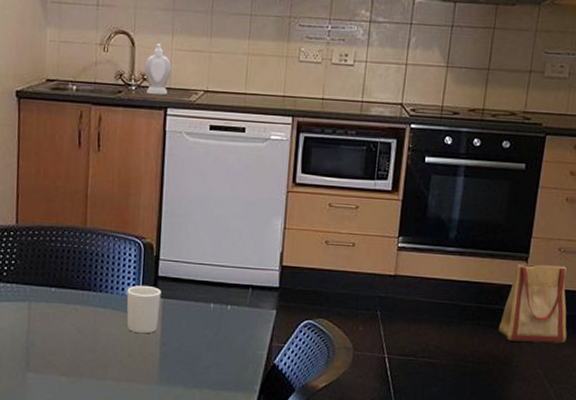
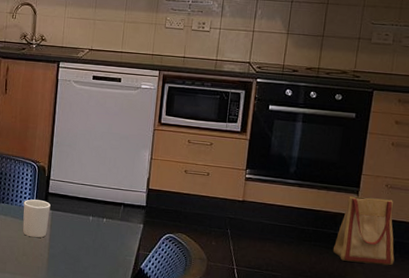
soap bottle: present [144,44,172,96] -> none [43,13,64,52]

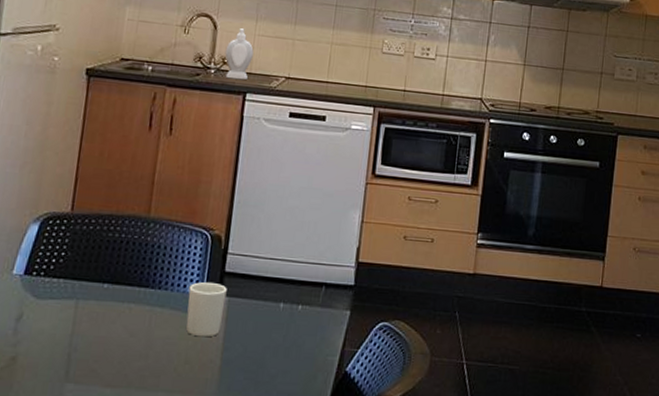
soap bottle: none [43,13,64,52] -> present [224,28,254,81]
shopping bag: present [332,196,395,266] -> none [577,263,645,348]

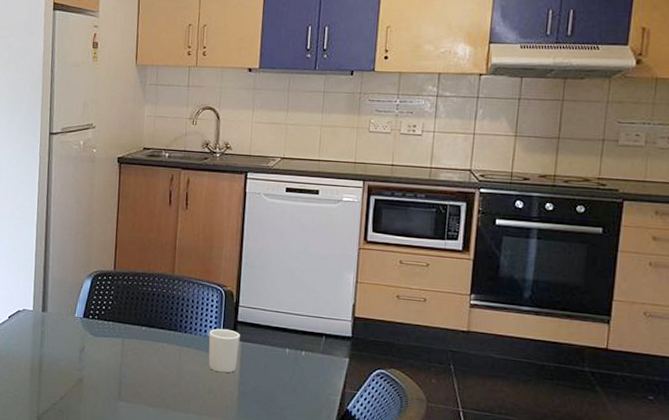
soap bottle: present [224,28,254,81] -> none [227,118,252,162]

